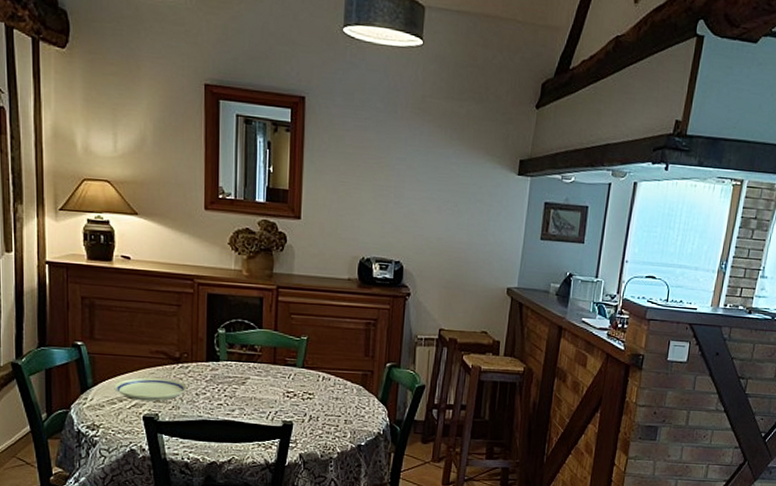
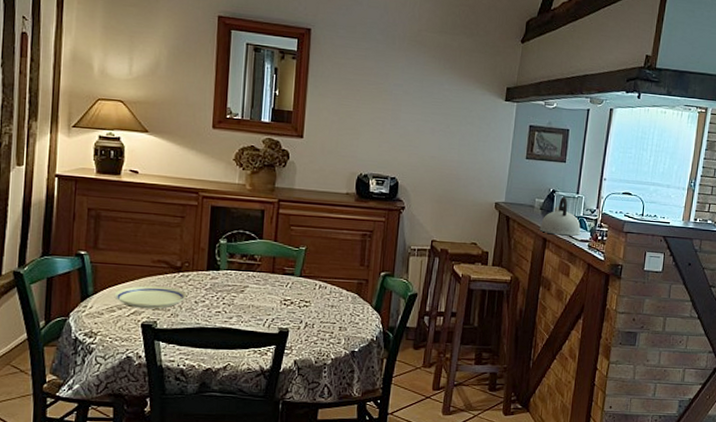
kettle: none [554,280,600,324] -> present [539,196,581,236]

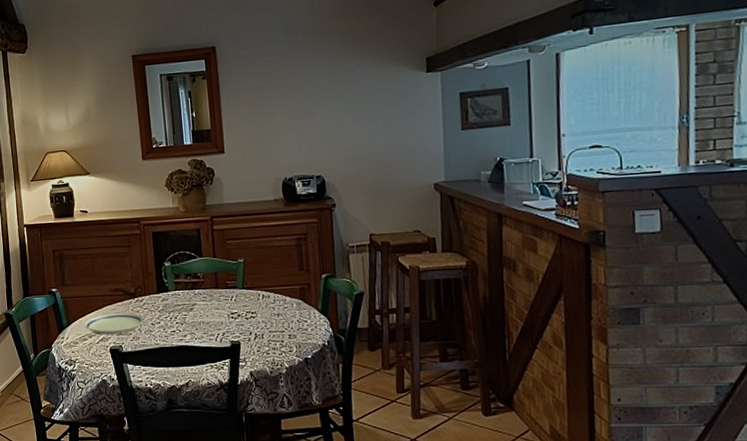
kettle: present [539,196,581,236] -> none [491,163,544,208]

